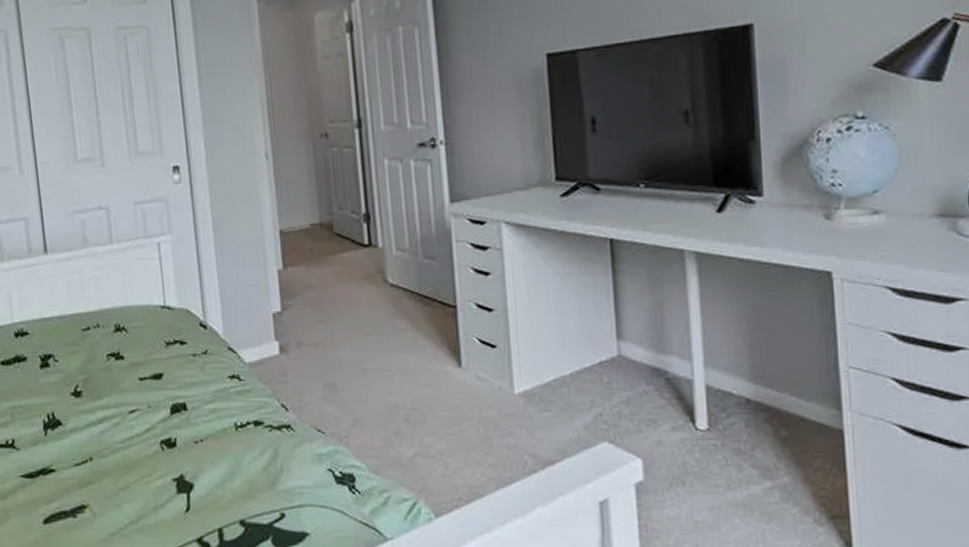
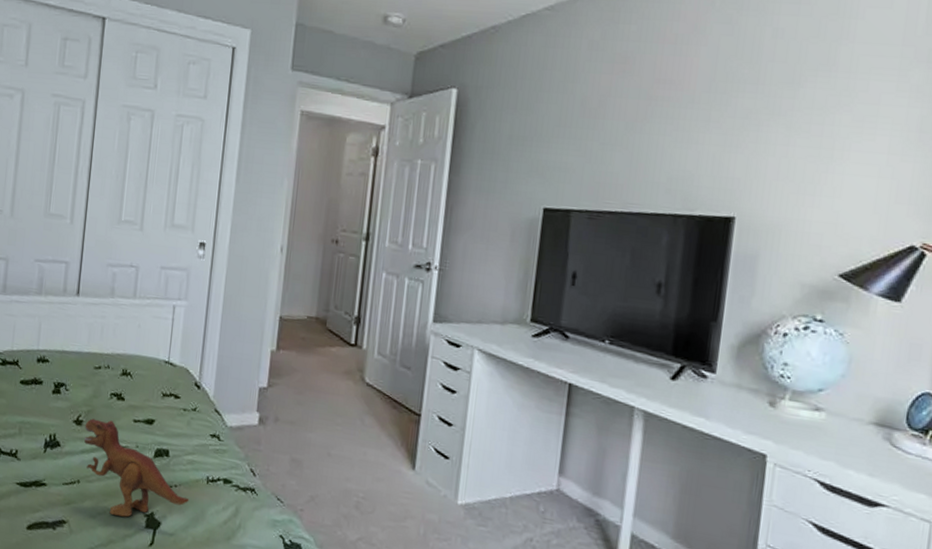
toy dinosaur: none [85,384,220,487] -> present [84,418,190,517]

